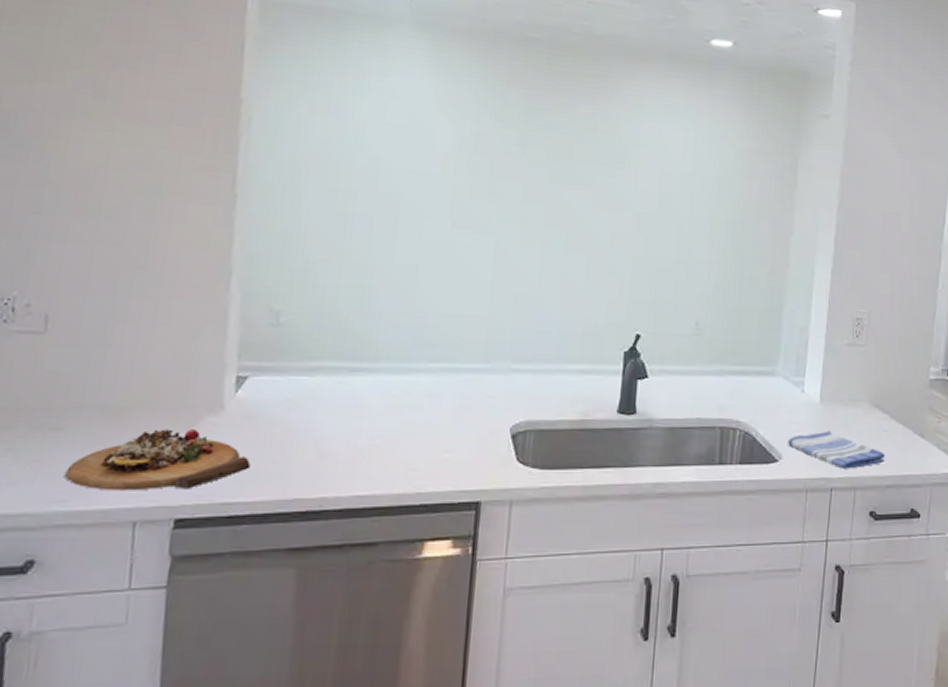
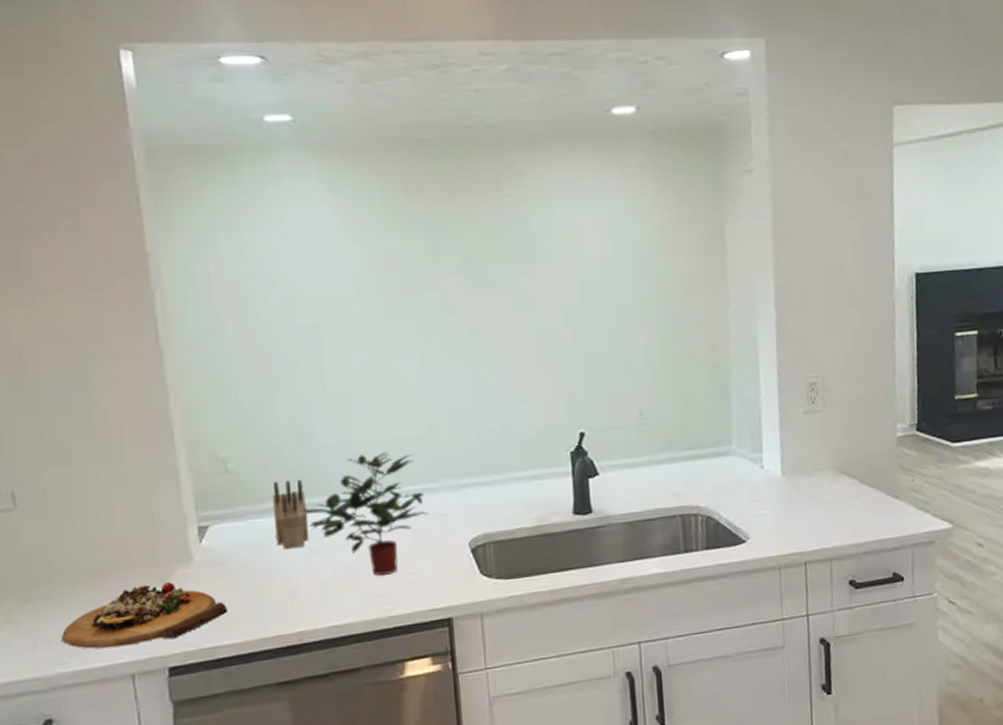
knife block: none [315,340,354,411] -> present [272,480,310,550]
potted plant: none [343,326,476,450] -> present [298,452,429,576]
dish towel: present [787,431,885,469] -> none [752,504,859,541]

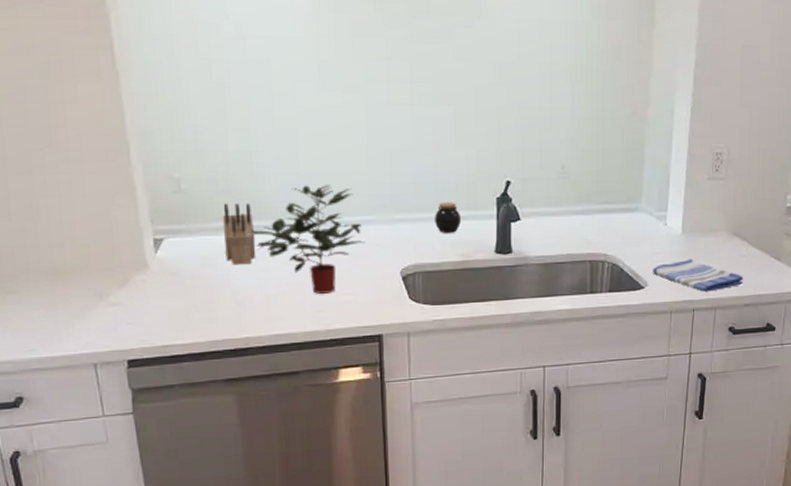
cutting board: present [62,582,228,649] -> none [29,286,181,340]
jar: none [502,461,534,496] -> present [434,202,462,233]
dish towel: none [752,504,859,541] -> present [652,259,743,292]

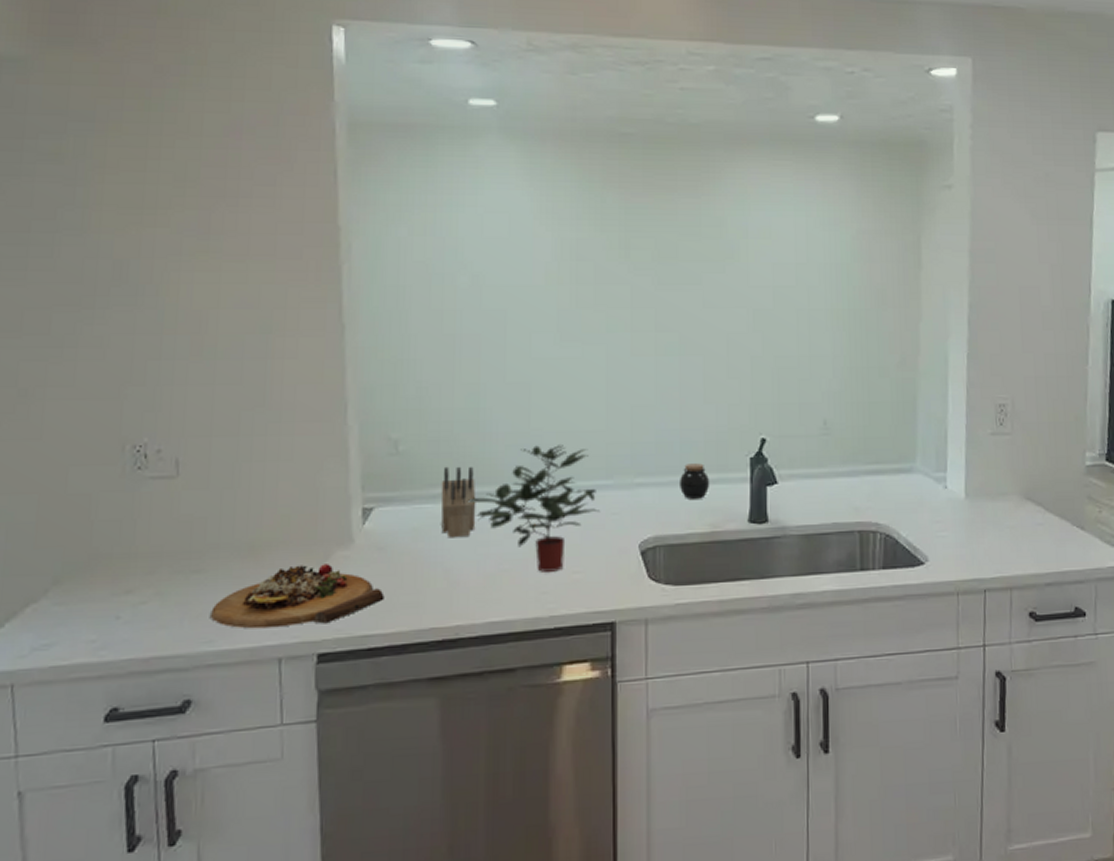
cutting board: none [29,286,181,340] -> present [211,564,384,629]
dish towel: present [652,259,743,292] -> none [932,528,1042,568]

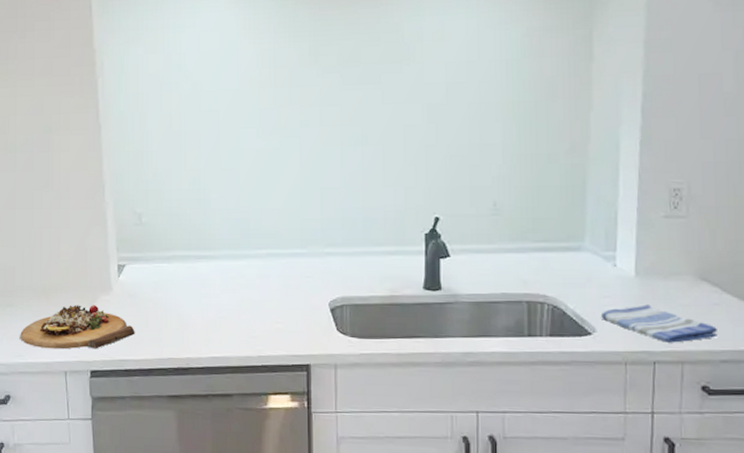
knife block: present [440,466,476,538] -> none [173,235,200,291]
potted plant: present [467,445,601,572] -> none [193,220,297,321]
jar: present [678,463,710,499] -> none [362,237,390,267]
dish towel: none [932,528,1042,568] -> present [600,304,717,343]

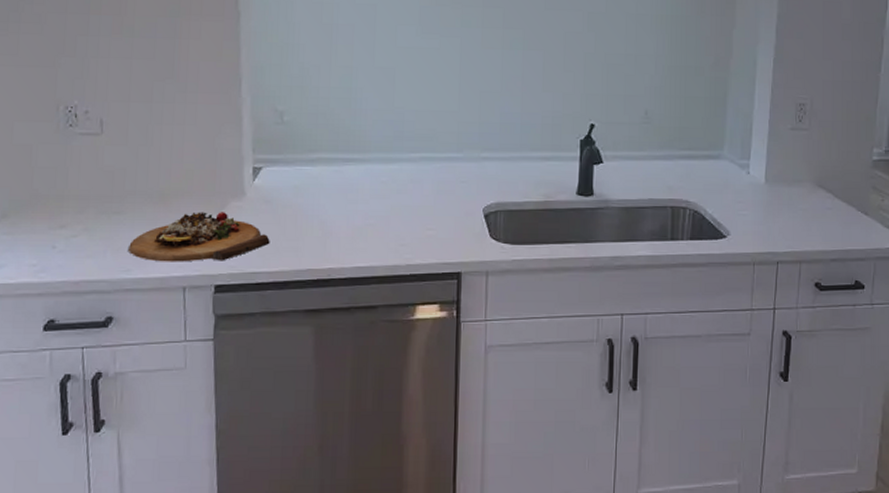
dish towel: present [600,304,717,343] -> none [734,209,829,244]

